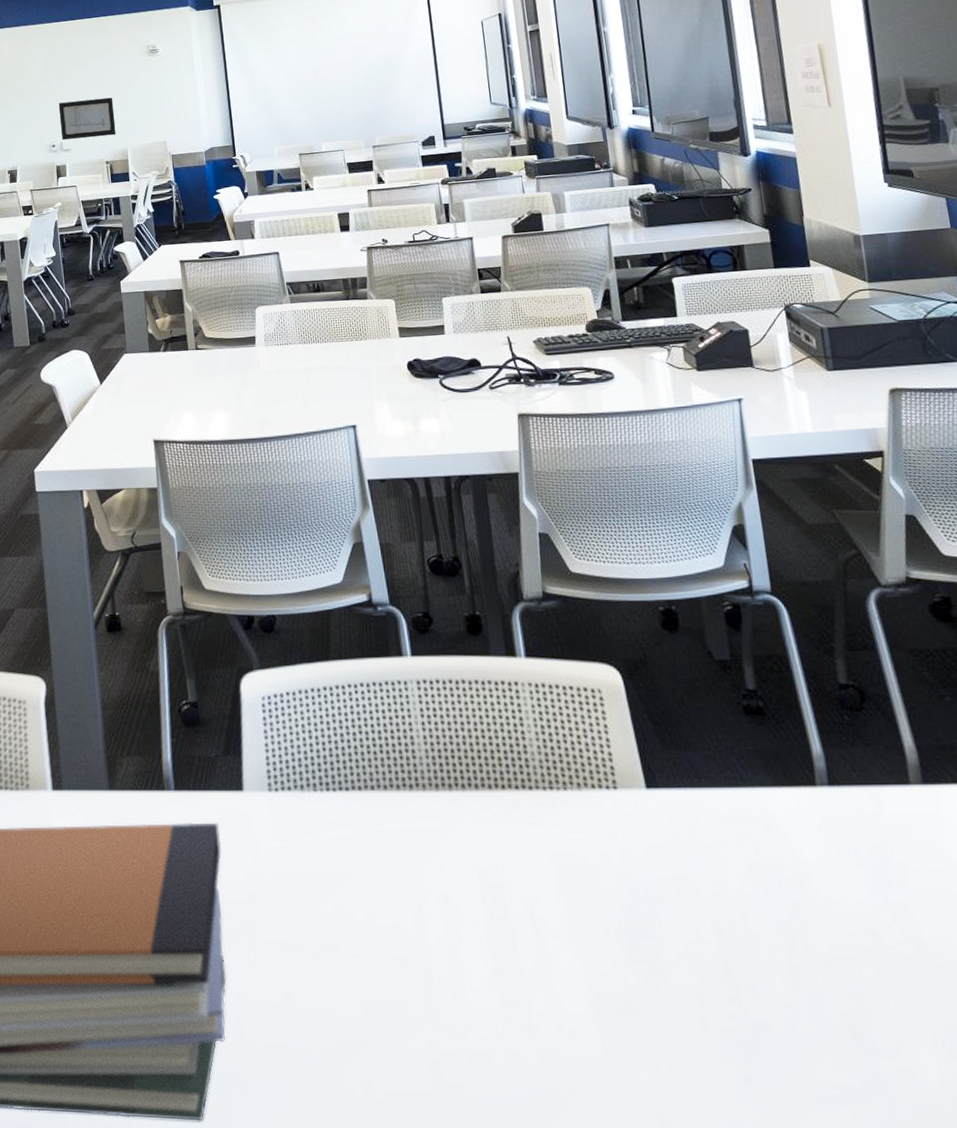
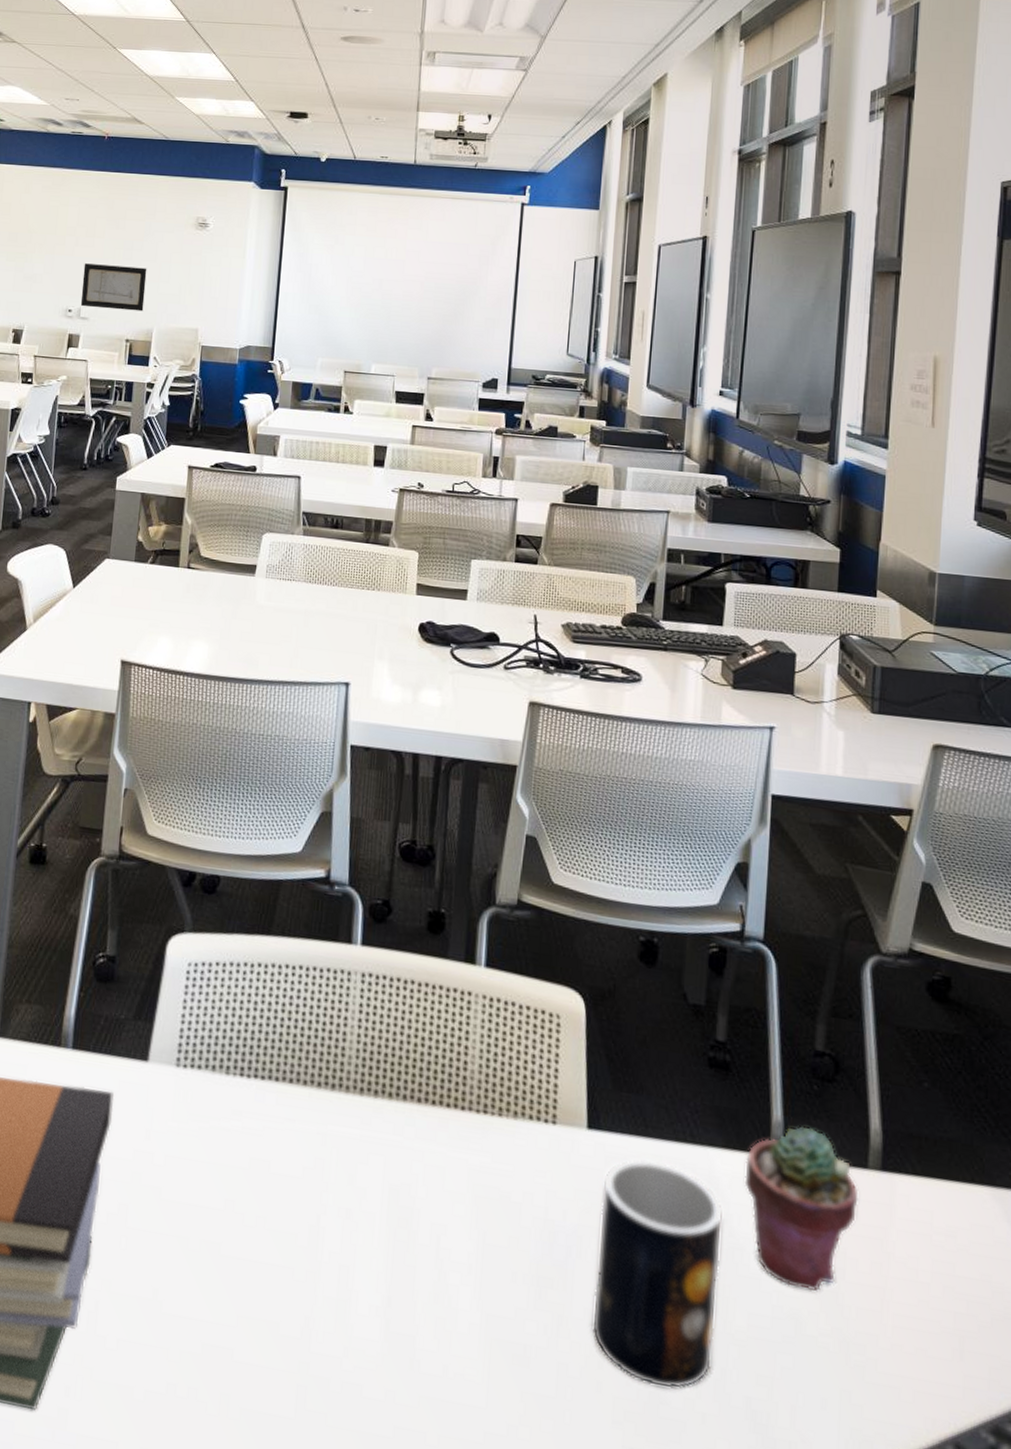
mug: none [670,807,804,1016] -> present [591,1158,724,1389]
potted succulent: none [796,755,908,905] -> present [744,1126,859,1291]

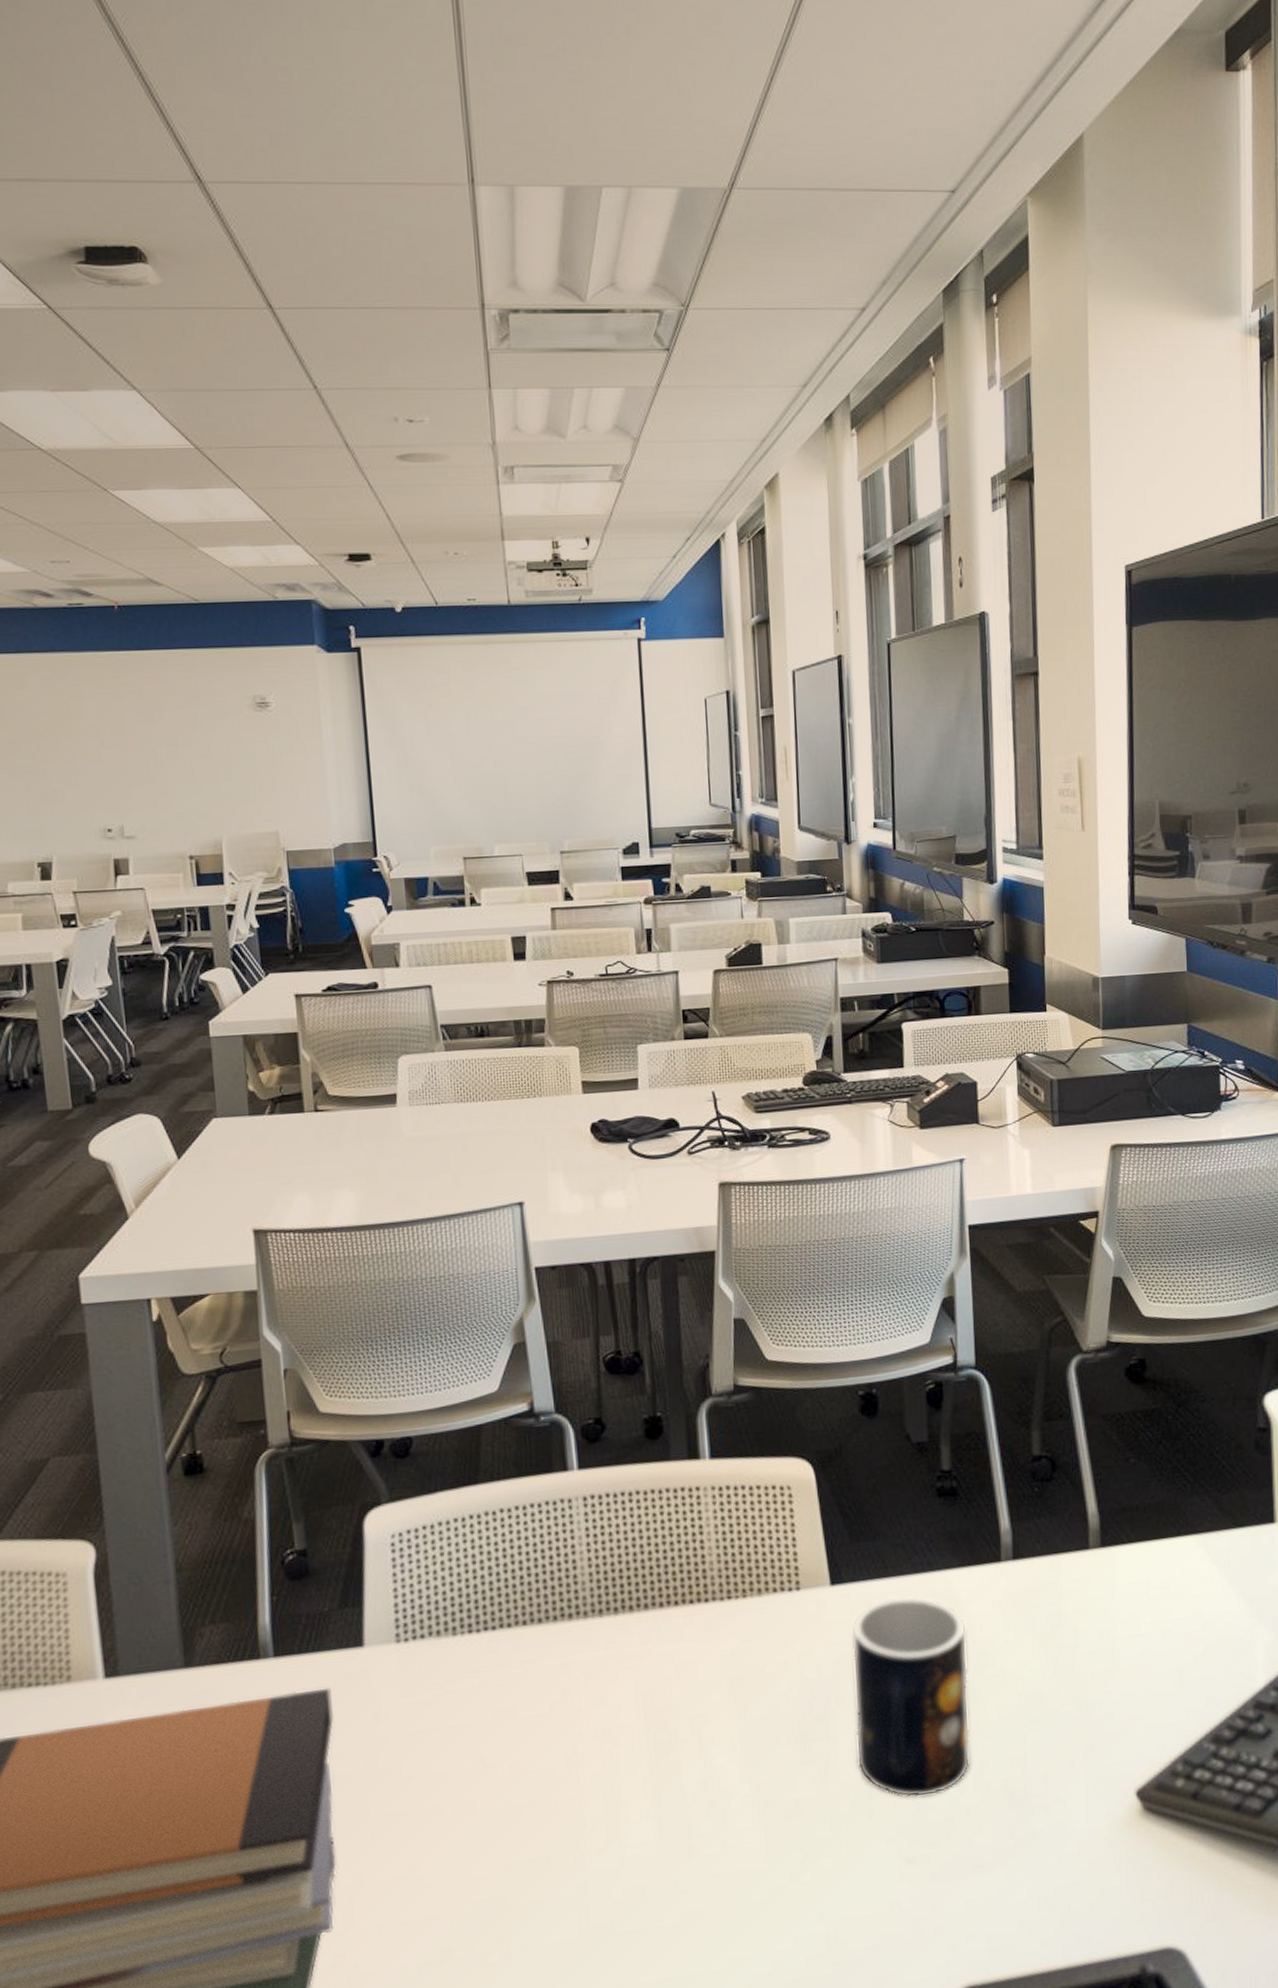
wall art: present [80,263,147,312] -> none [117,765,205,824]
potted succulent: present [744,1126,859,1291] -> none [981,1526,1084,1672]

